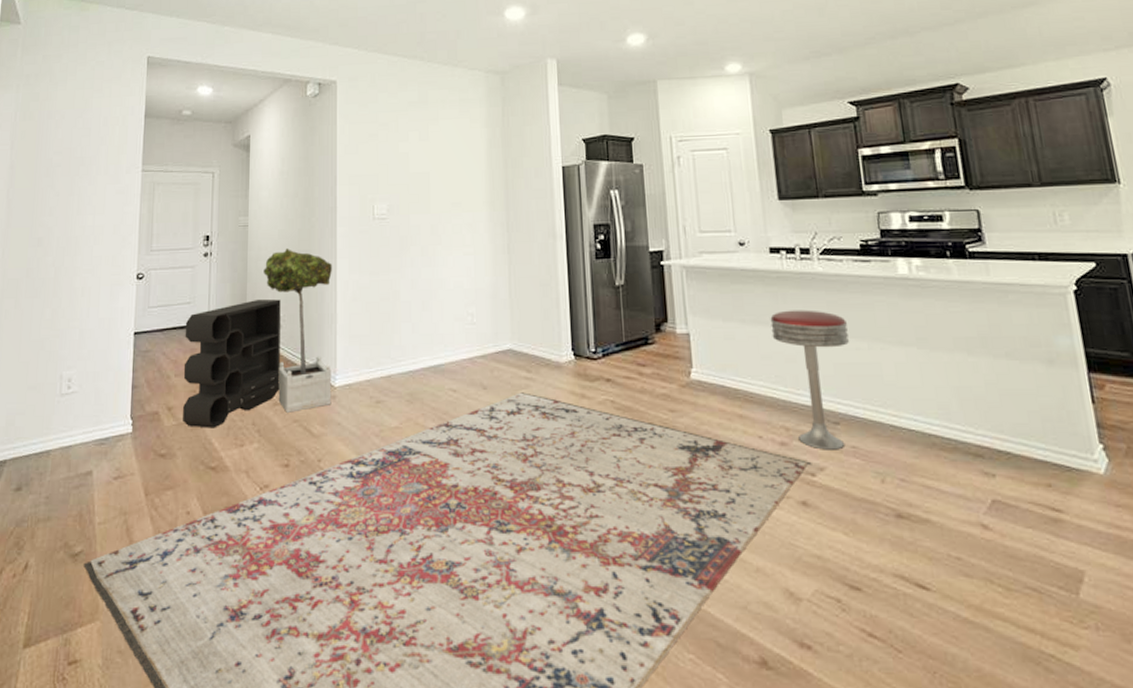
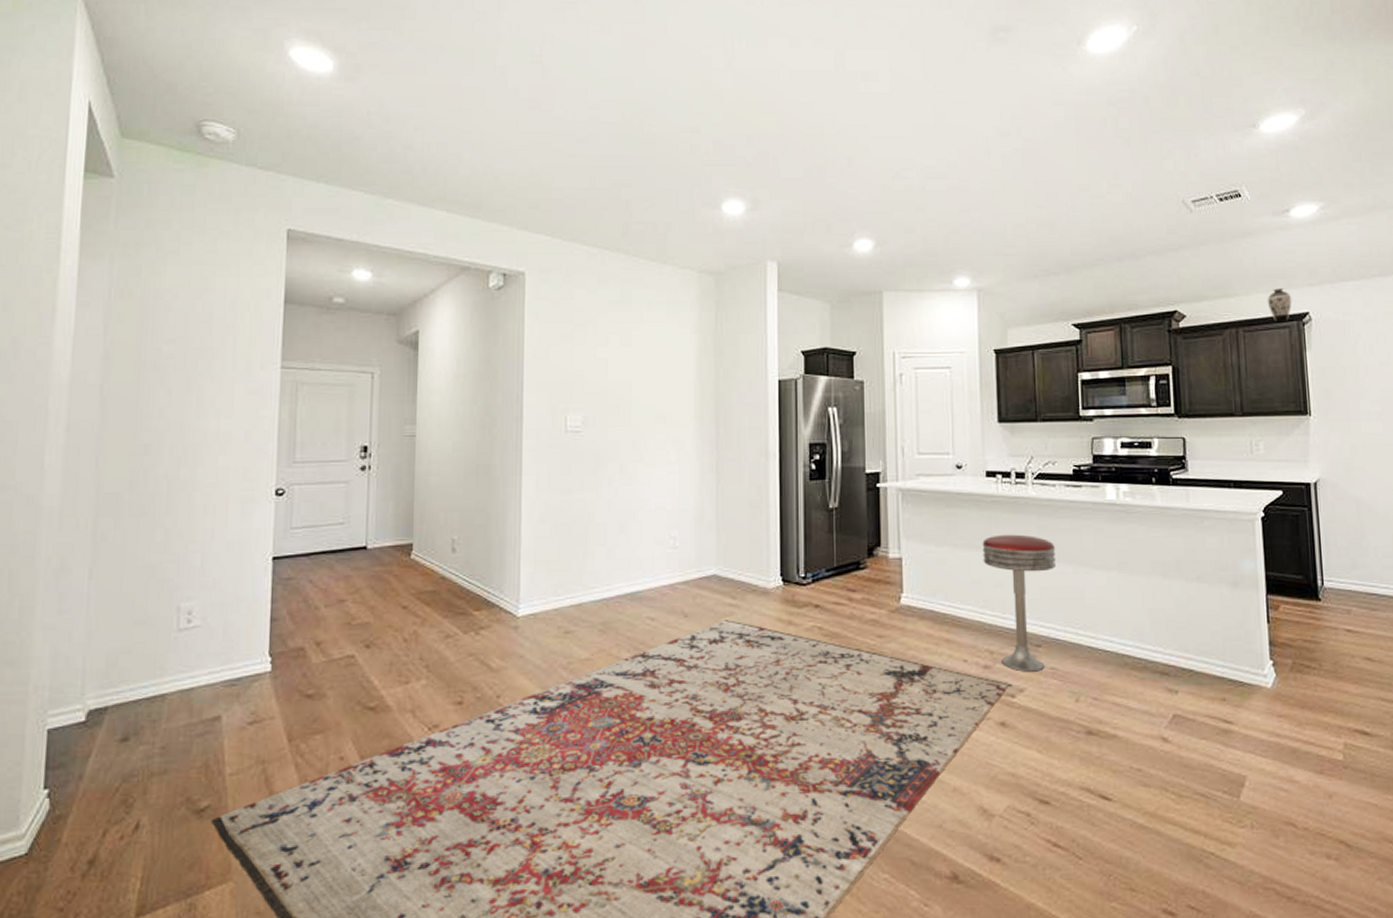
shoe rack: present [183,299,281,428] -> none [335,520,455,665]
potted tree: present [264,247,332,413] -> none [434,461,516,646]
decorative vase: none [1057,55,1087,90] -> present [1267,288,1292,323]

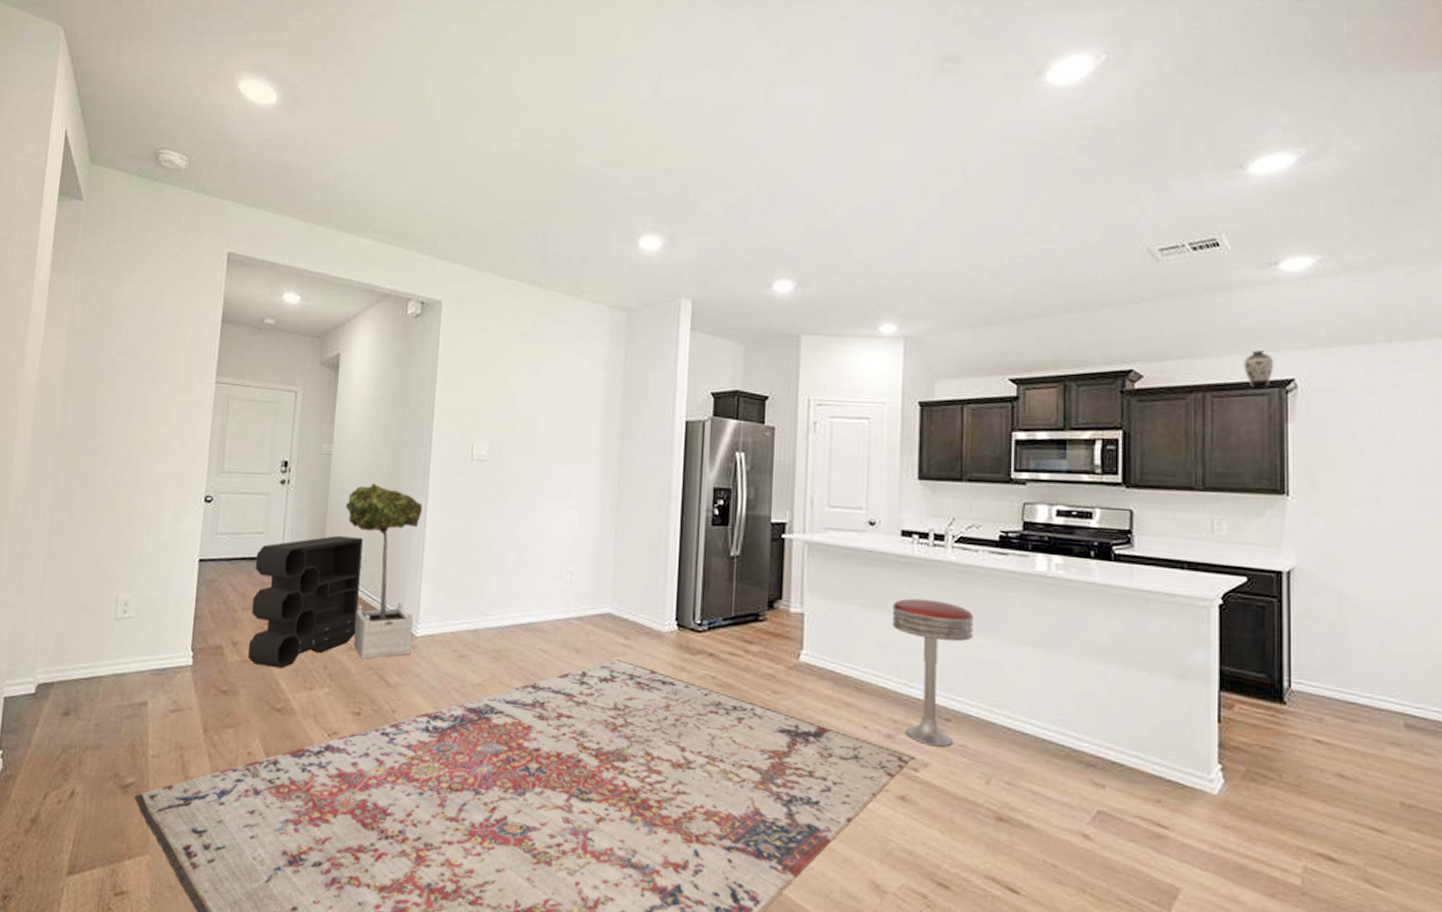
shoe rack: none [335,520,455,665] -> present [248,536,363,669]
potted tree: none [434,461,516,646] -> present [346,482,422,659]

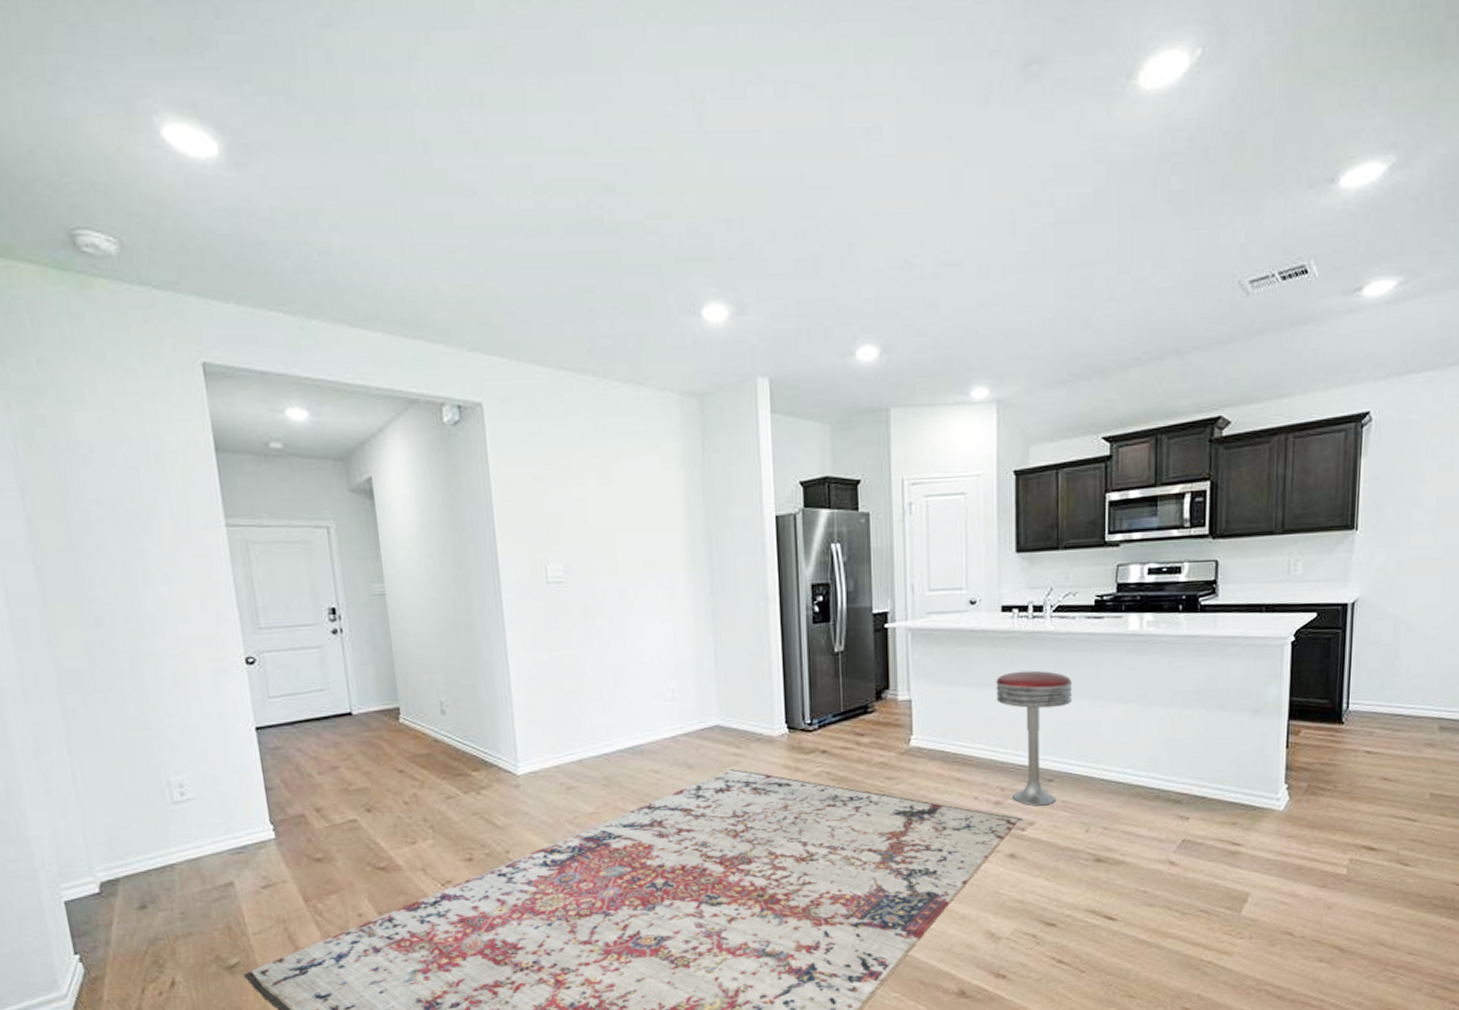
shoe rack: present [248,536,363,669] -> none [321,682,451,828]
potted tree: present [346,482,422,659] -> none [413,620,515,806]
decorative vase: present [1243,350,1275,389] -> none [1324,385,1353,425]

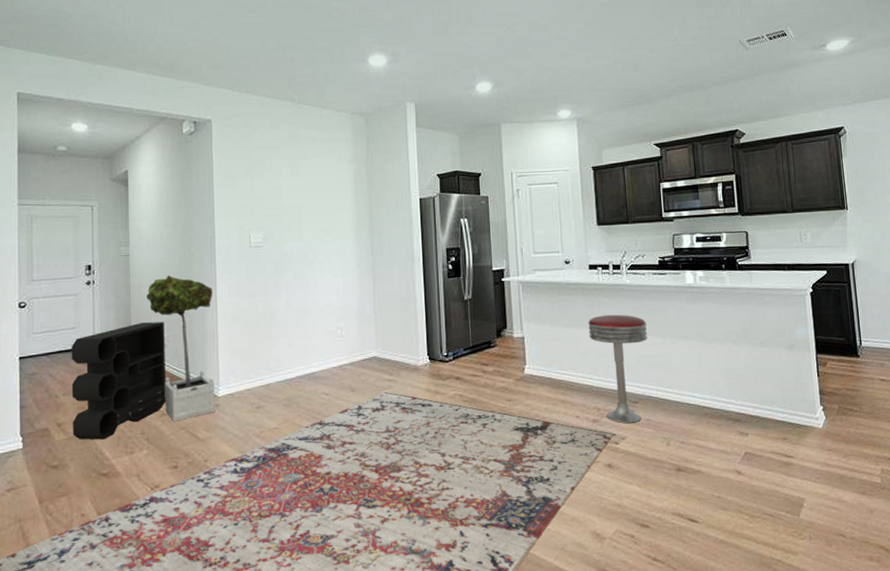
shoe rack: none [321,682,451,828] -> present [71,322,166,440]
potted tree: none [413,620,515,806] -> present [146,274,216,422]

